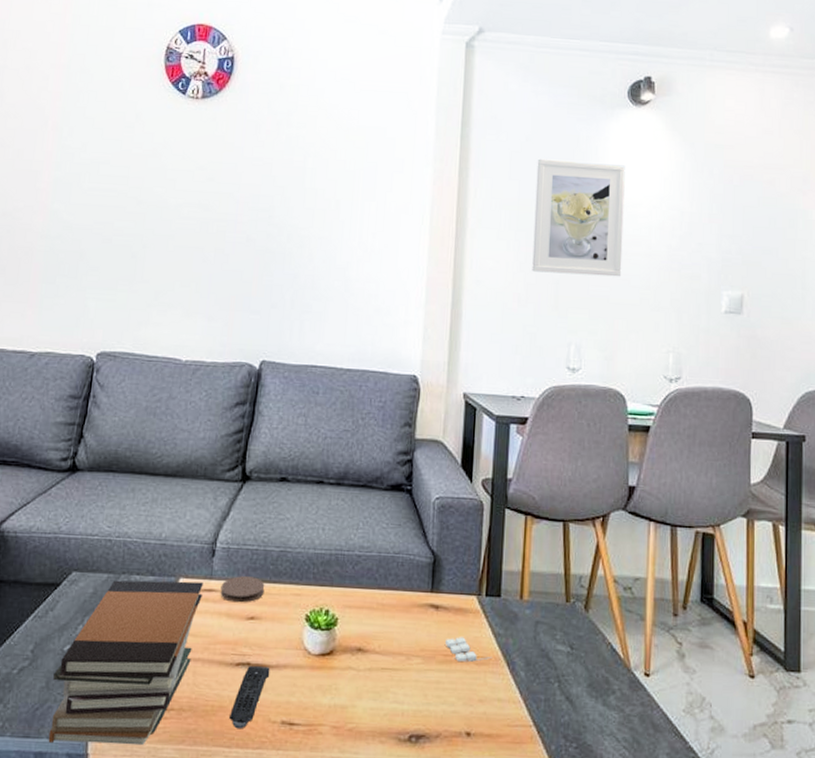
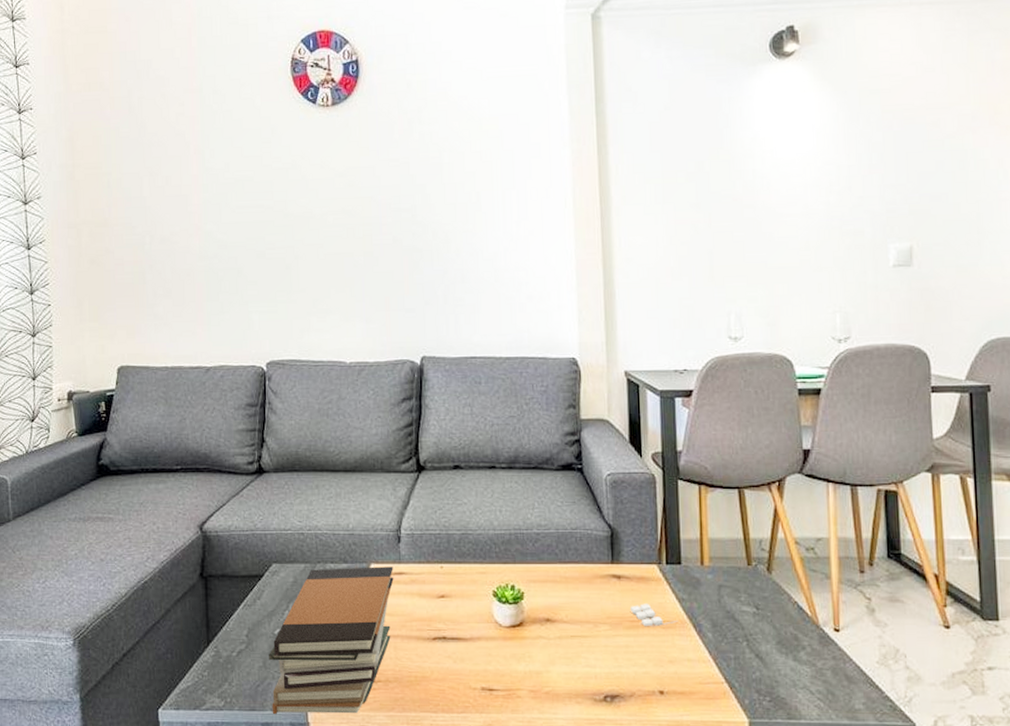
coaster: present [220,576,265,603] -> none [410,559,451,583]
remote control: present [229,665,270,729] -> none [433,639,466,696]
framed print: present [532,158,626,277] -> none [678,123,778,244]

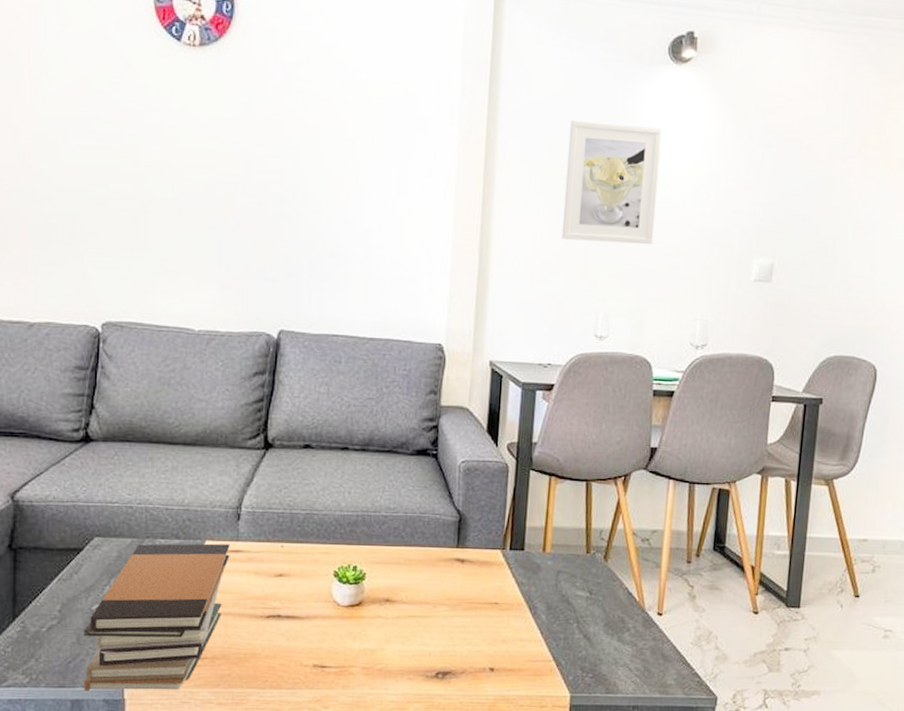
candle: present [629,603,679,627] -> none [470,586,516,609]
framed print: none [678,123,778,244] -> present [561,120,662,245]

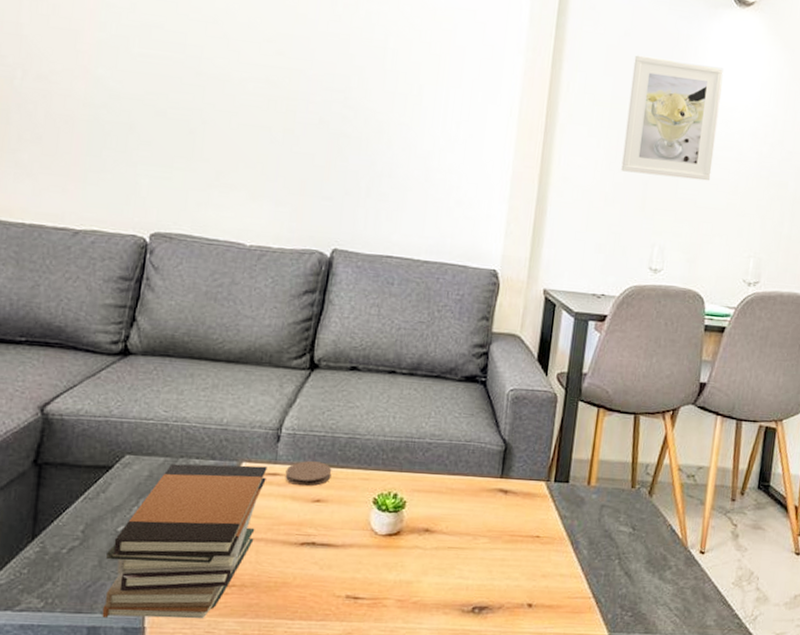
coaster: none [247,537,292,562] -> present [285,461,332,487]

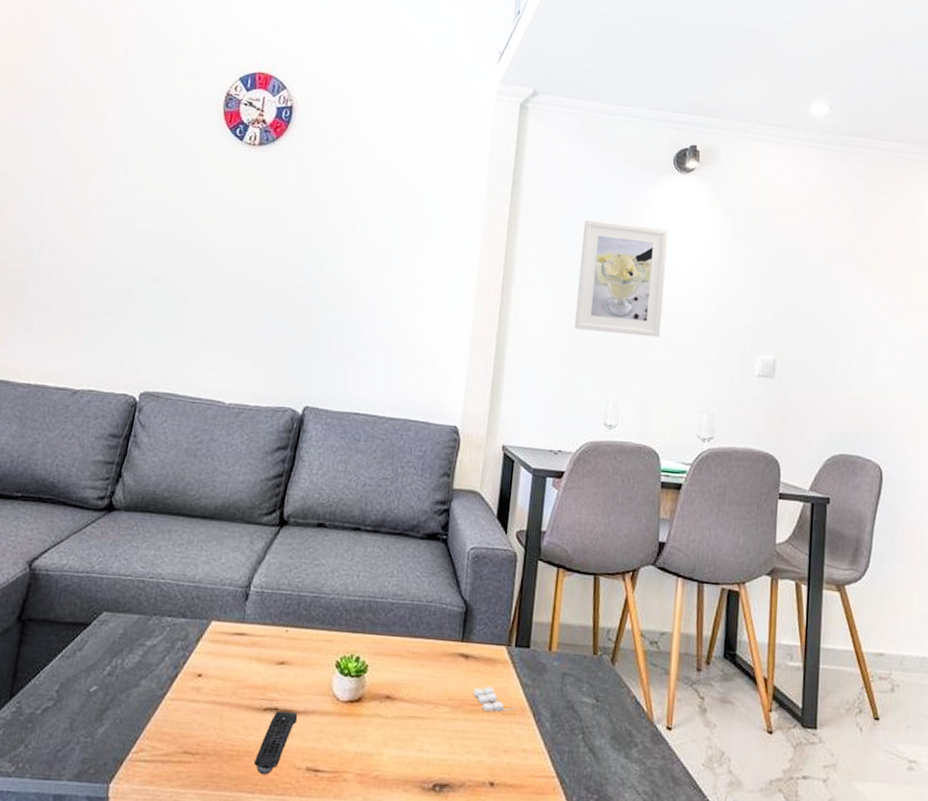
book stack: present [102,463,268,619] -> none [68,621,235,790]
coaster: present [285,461,332,487] -> none [251,620,297,648]
remote control: none [293,545,336,603] -> present [254,711,298,775]
candle: none [511,519,558,542] -> present [472,687,520,713]

